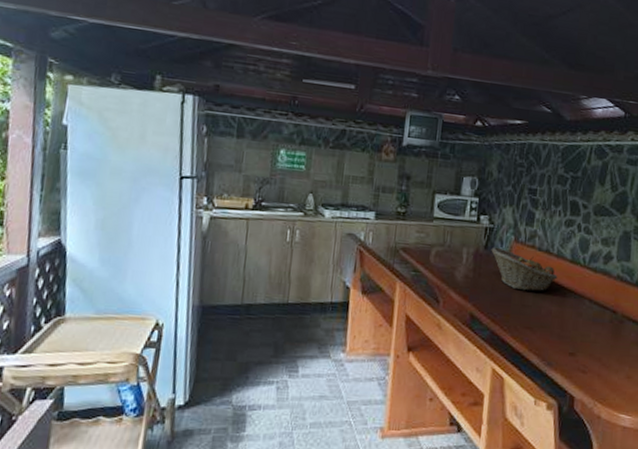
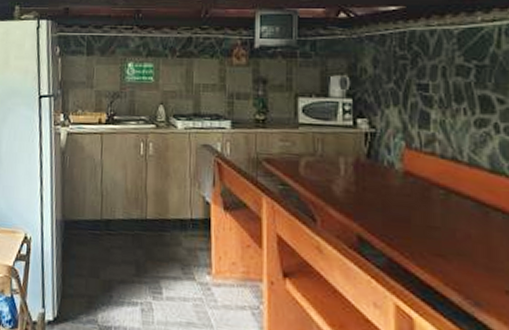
fruit basket: present [491,247,558,292] -> none [376,155,474,210]

